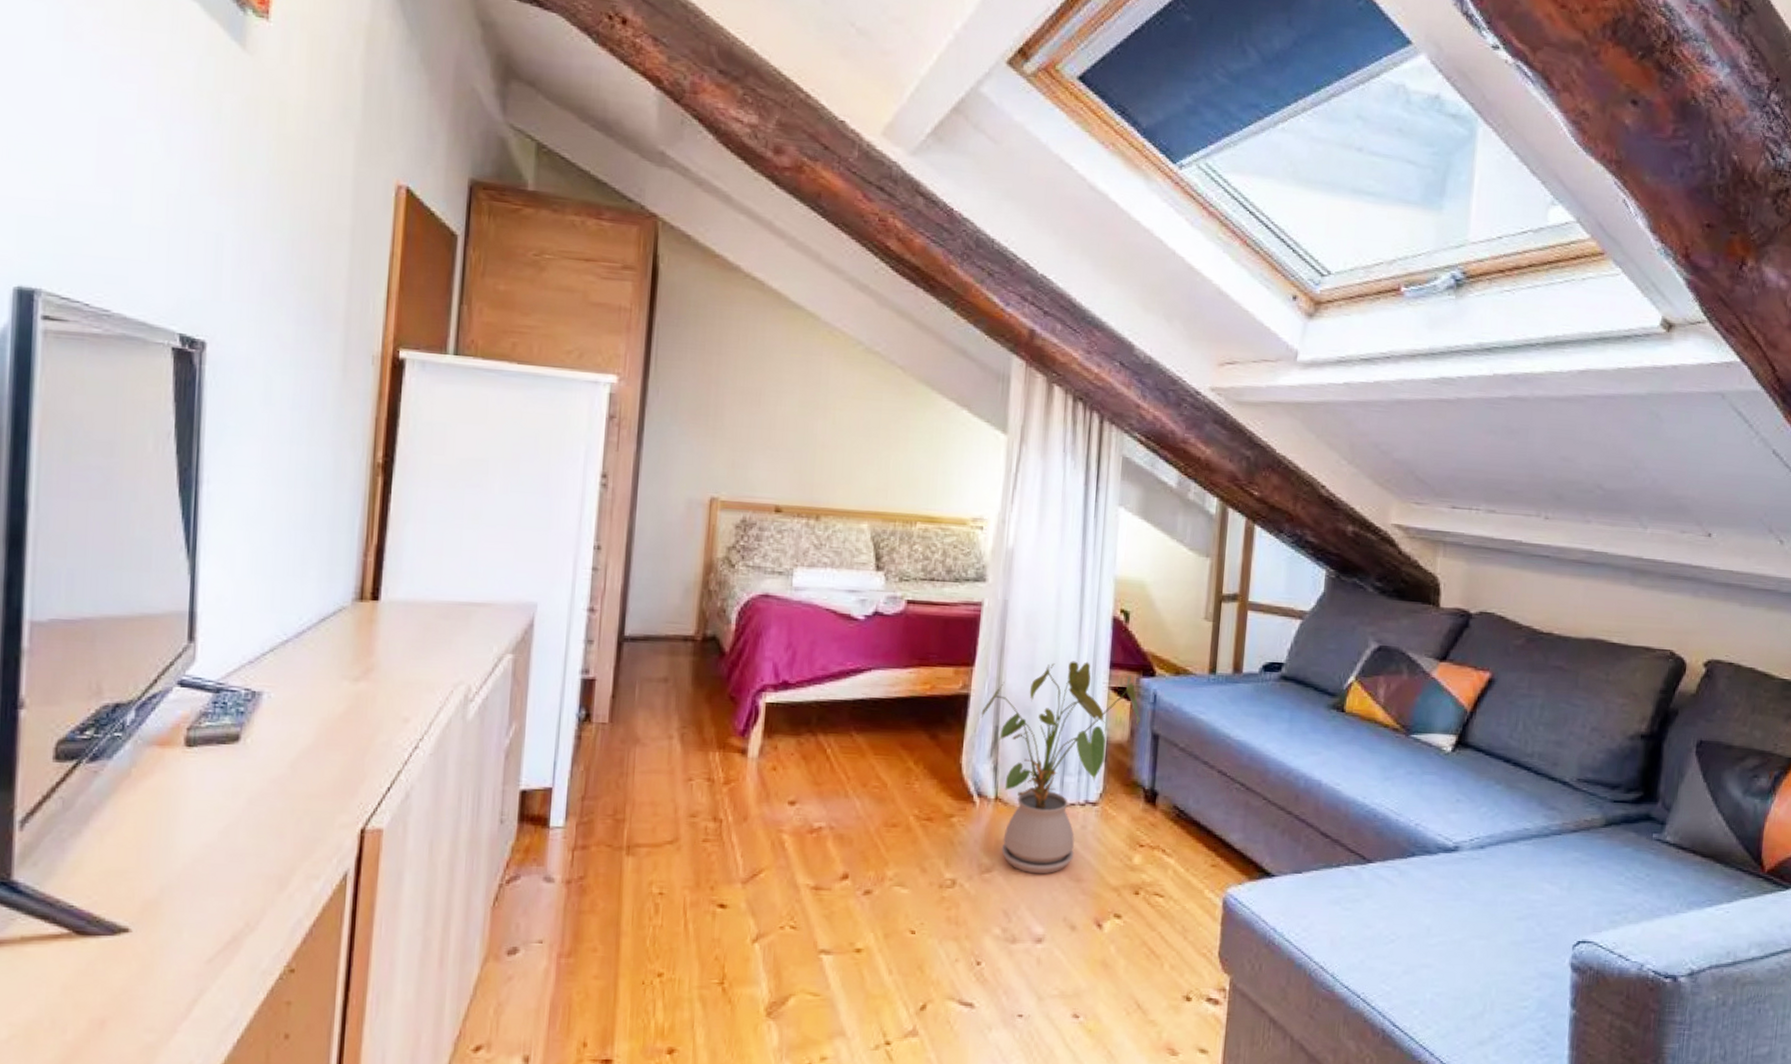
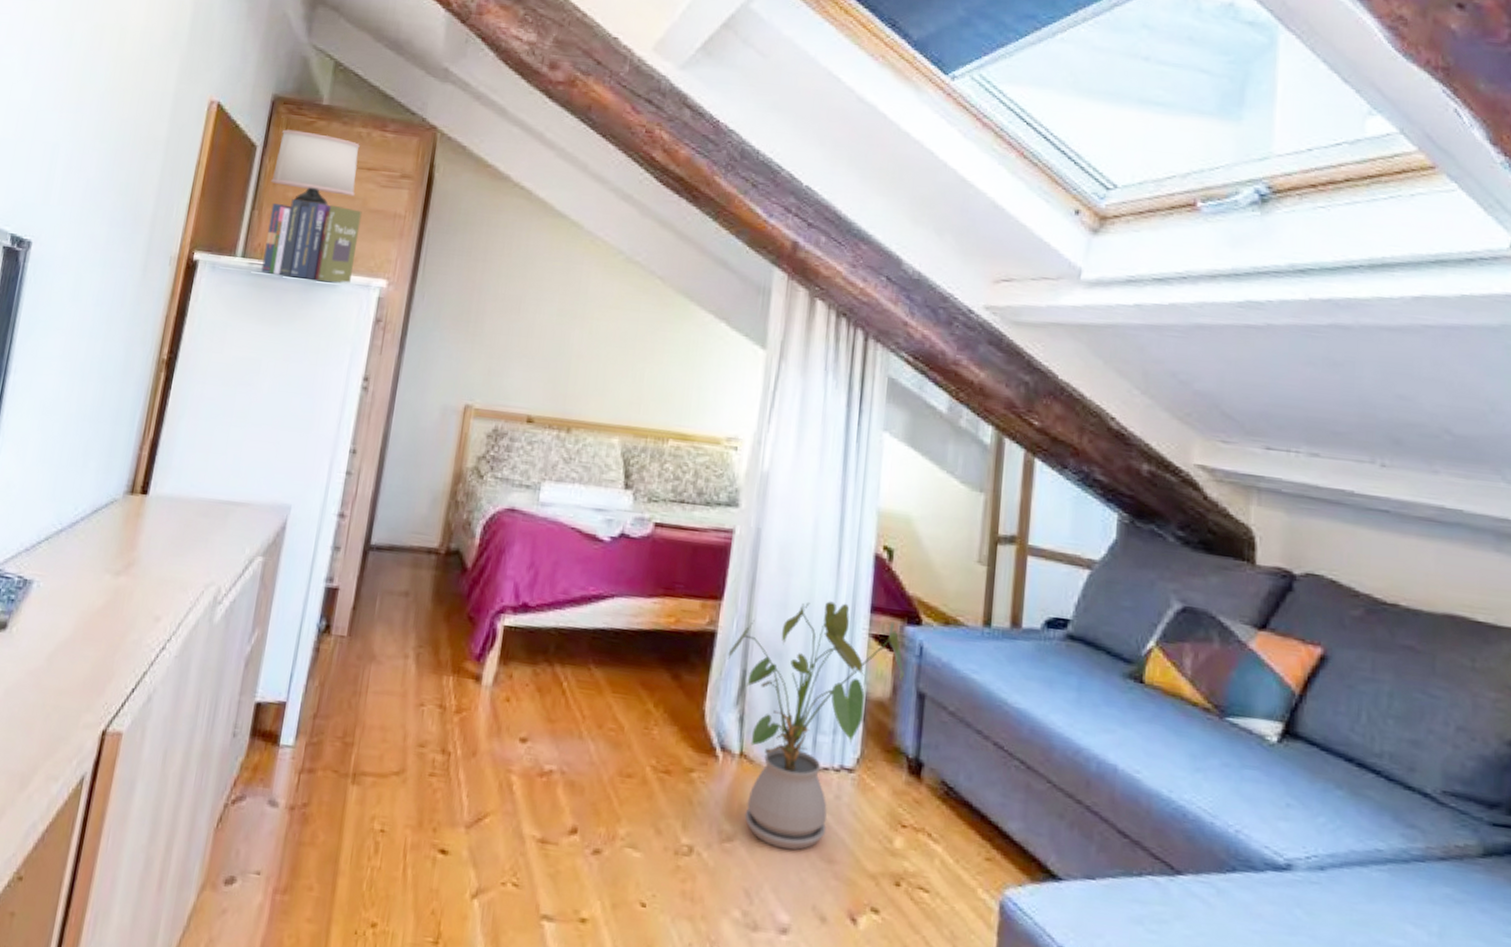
table lamp: none [478,217,574,299] -> present [271,129,360,205]
books: none [478,292,584,380] -> present [261,199,362,283]

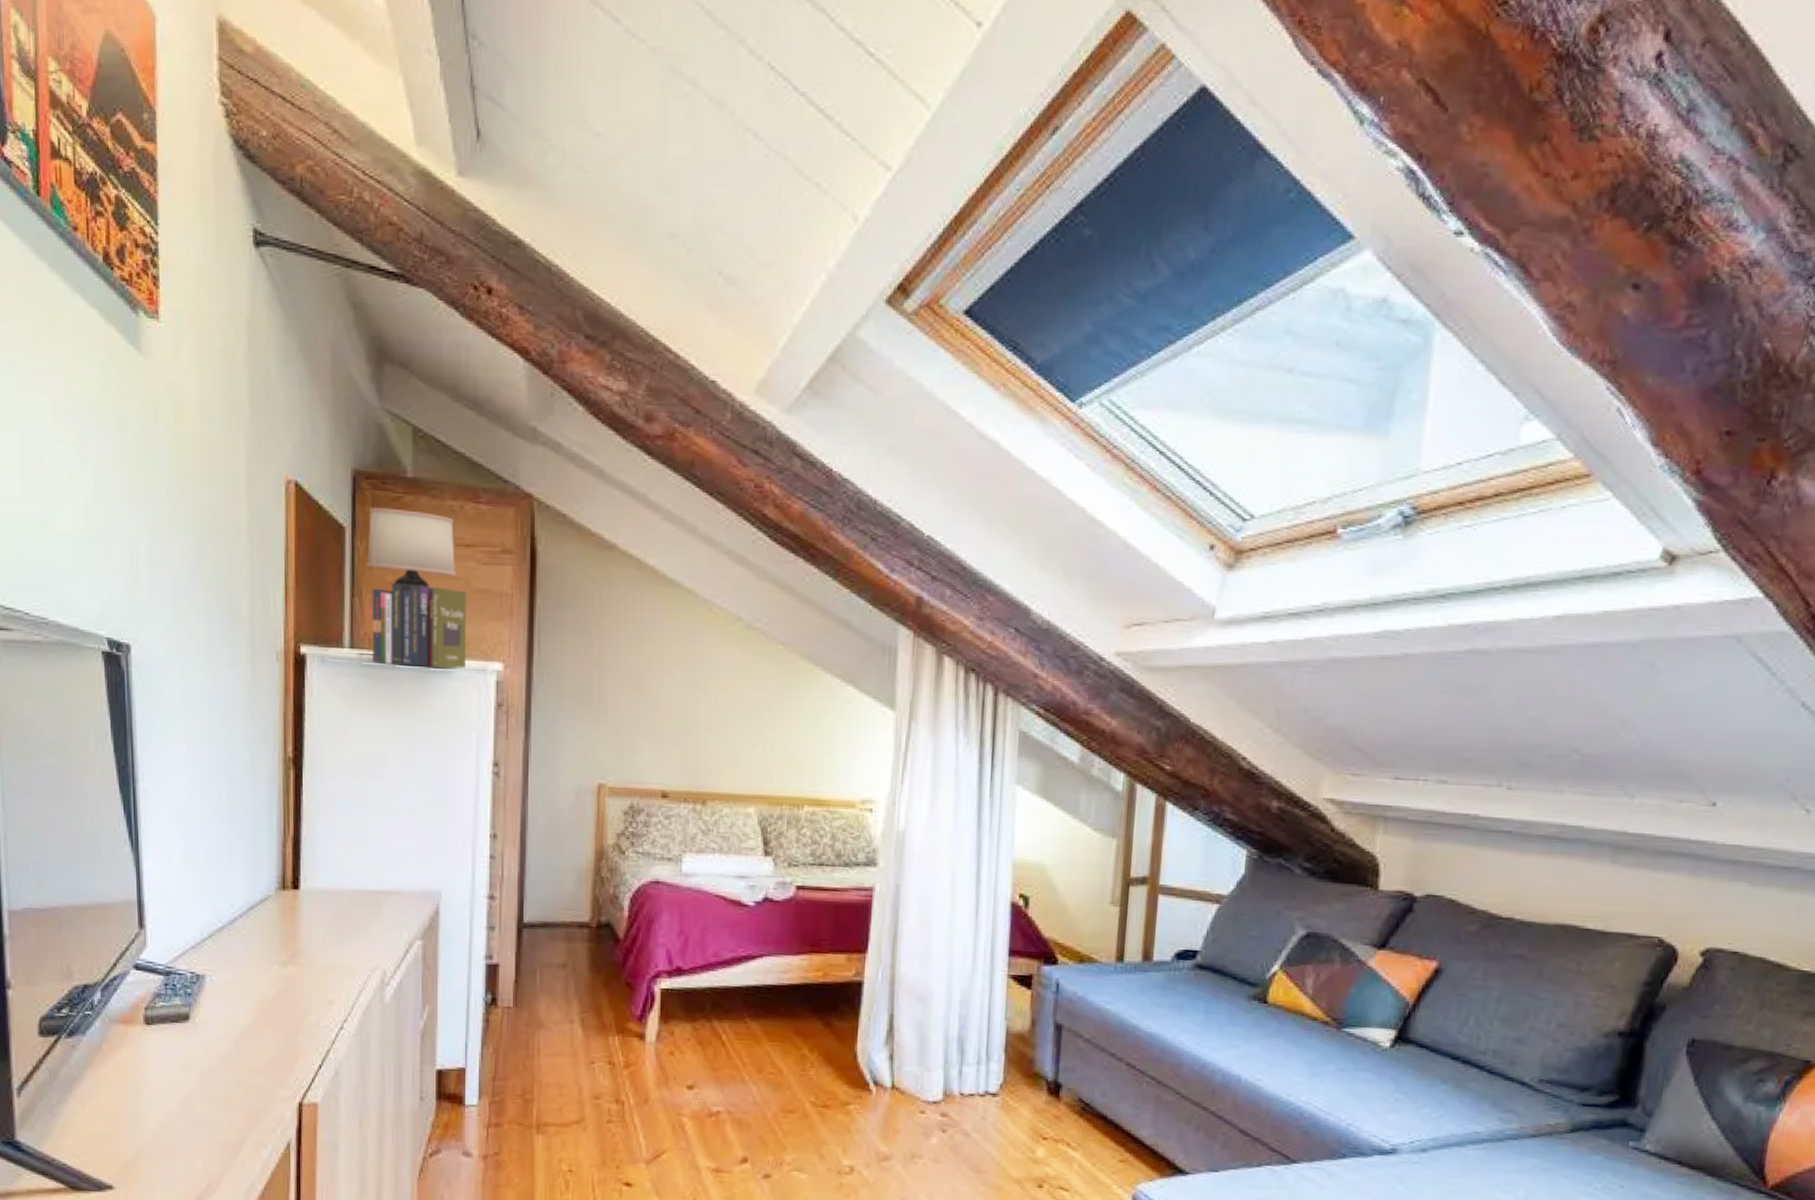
house plant: present [727,601,904,850] -> none [875,948,1042,1164]

